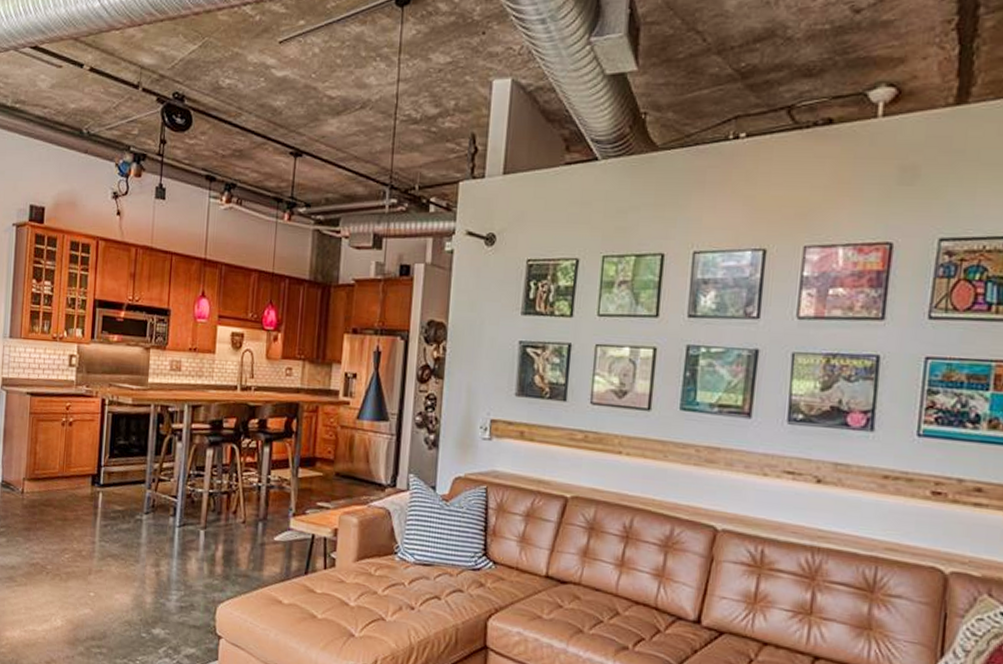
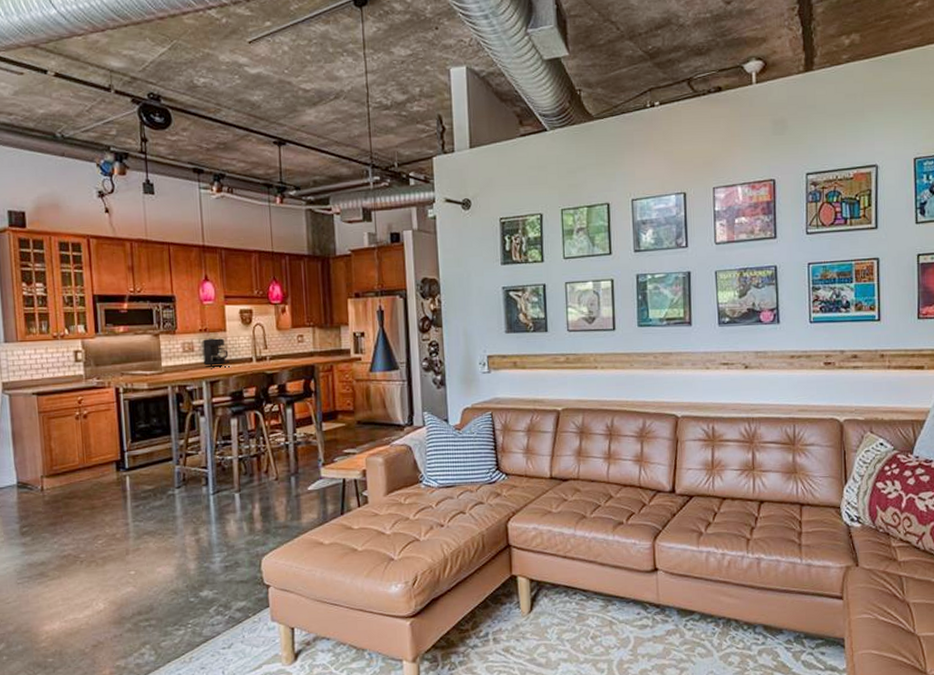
coffee maker: none [189,359,214,389] -> present [203,338,229,365]

